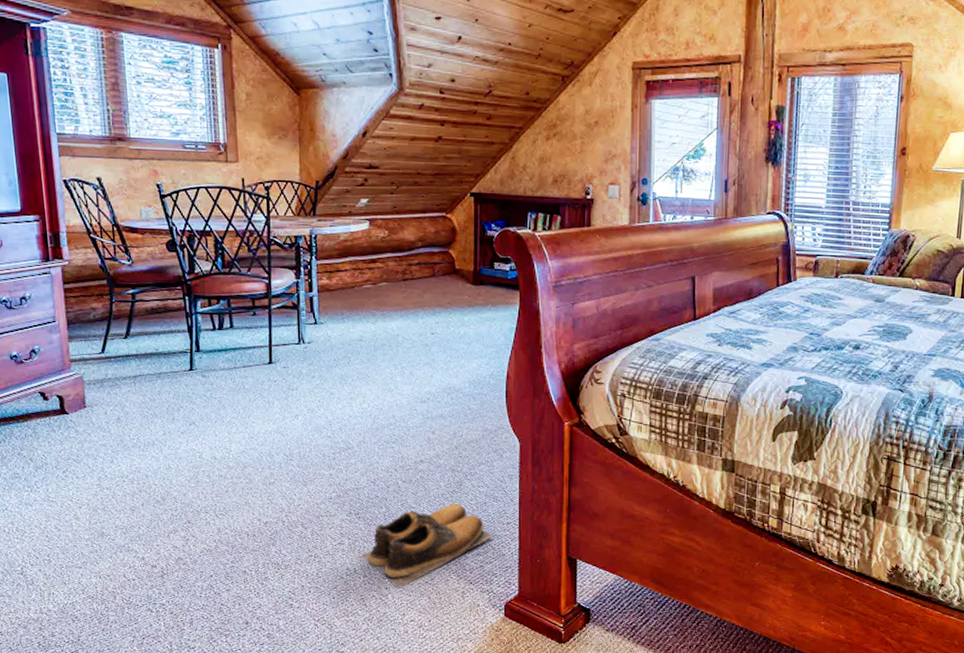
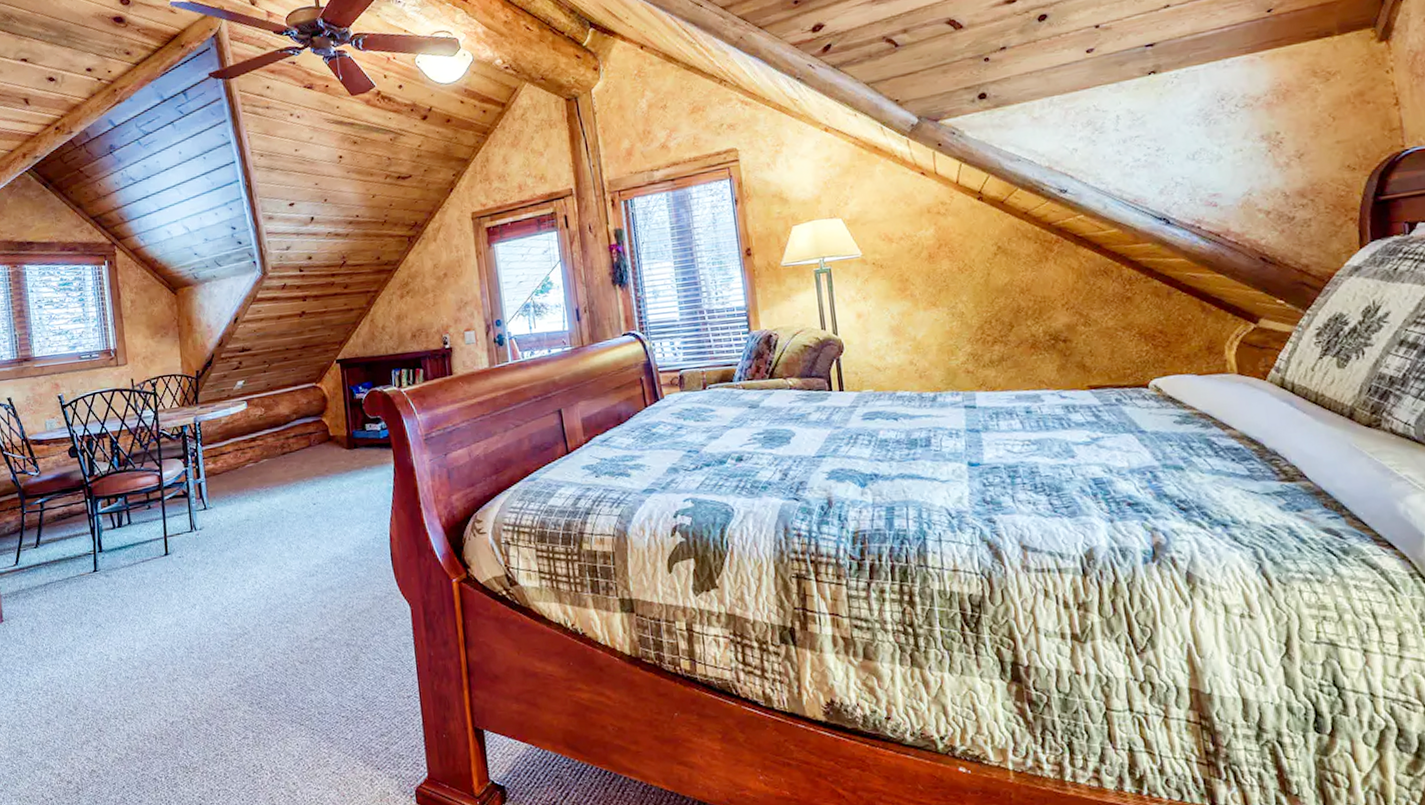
shoes: present [354,503,494,588] -> none [259,681,396,782]

